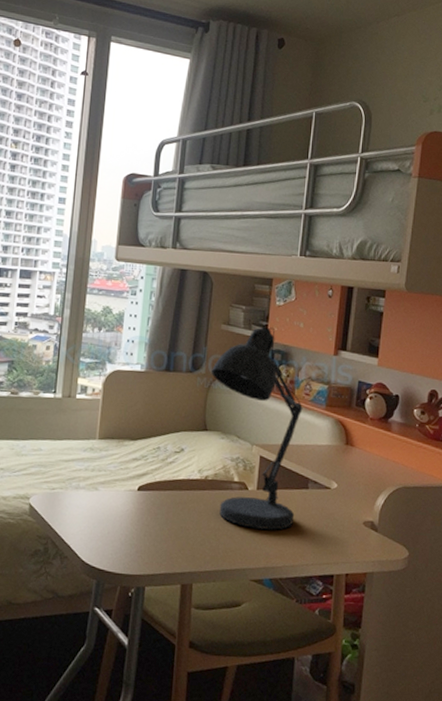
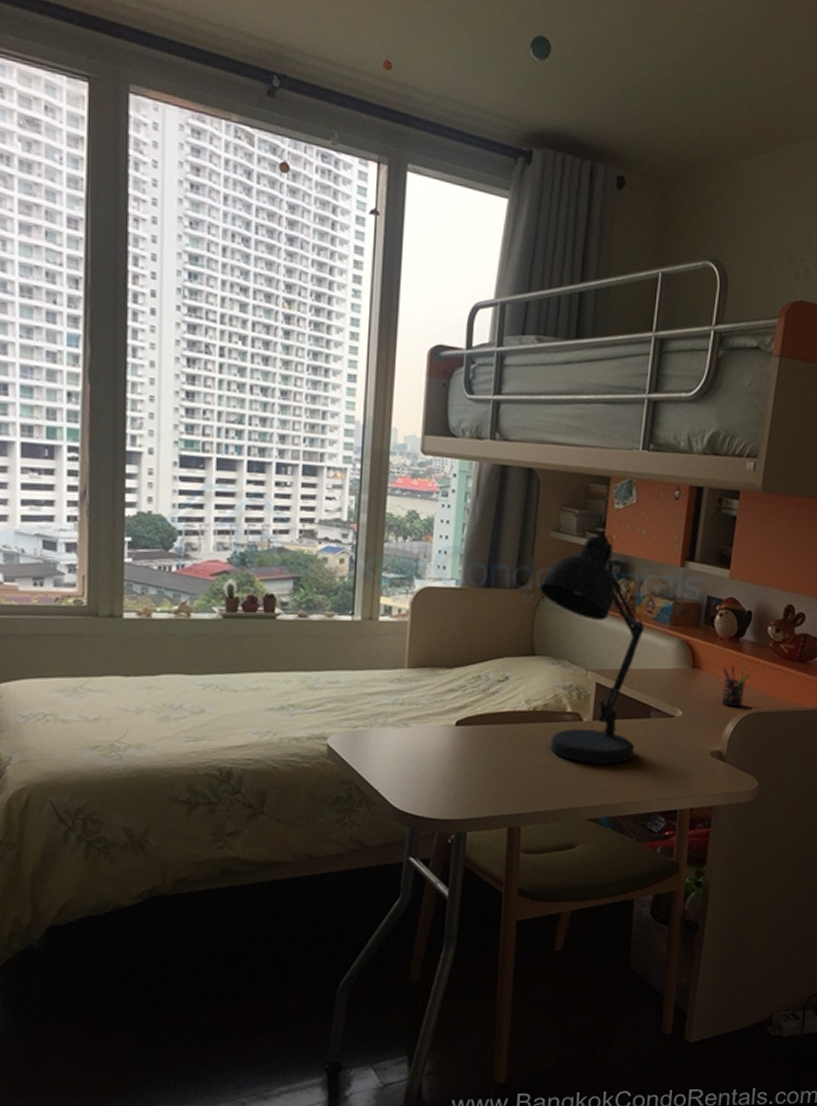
pen holder: none [373,442,400,482] -> present [722,664,752,708]

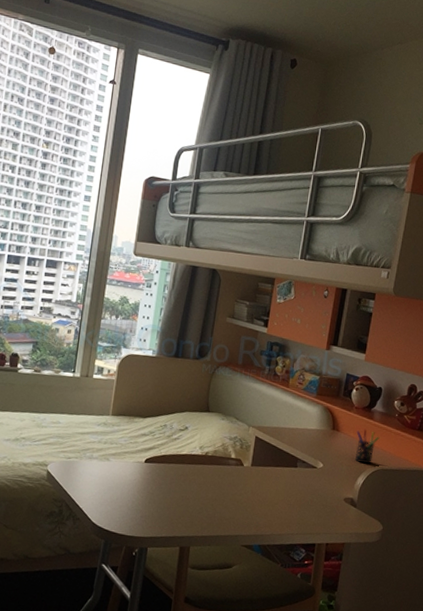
desk lamp: present [540,534,645,764] -> none [216,321,296,503]

